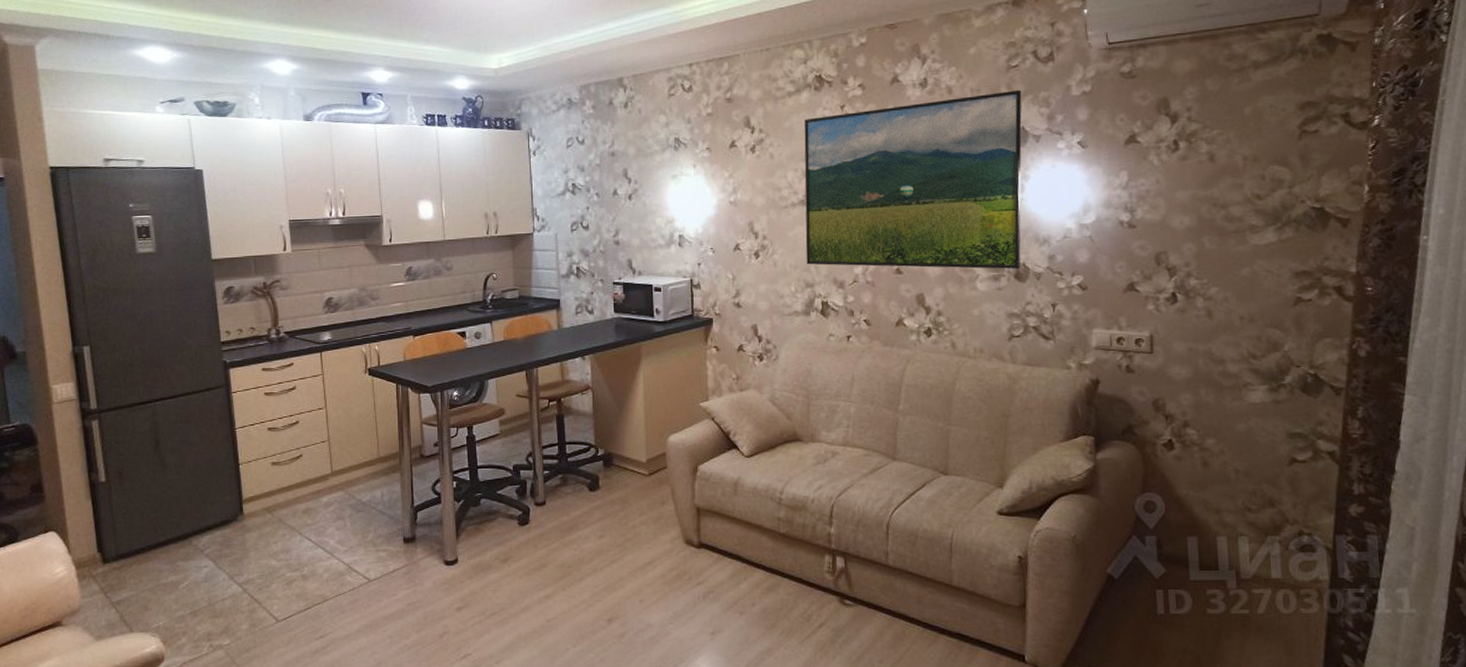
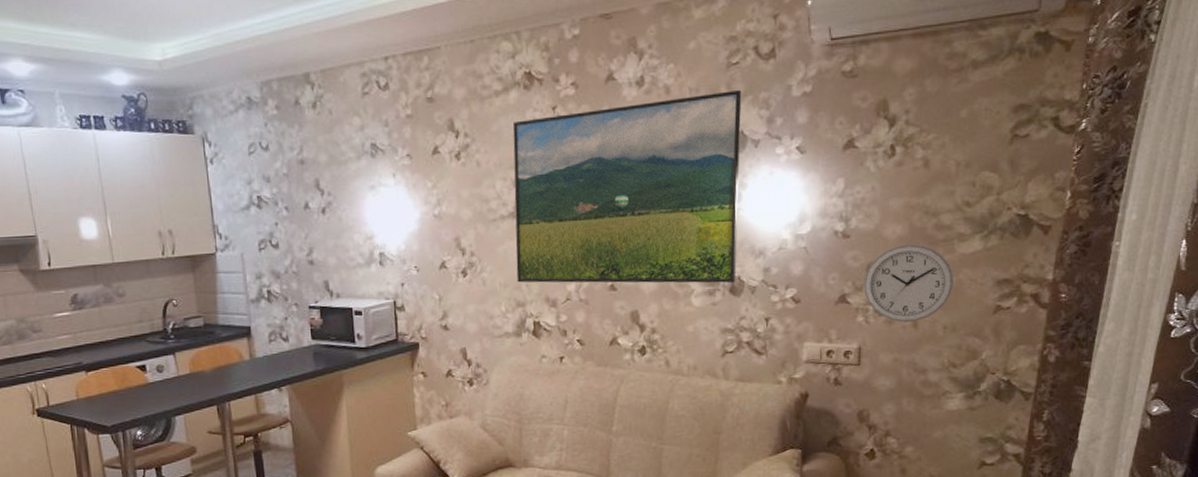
wall clock: none [1152,235,1248,312] -> present [864,244,953,323]

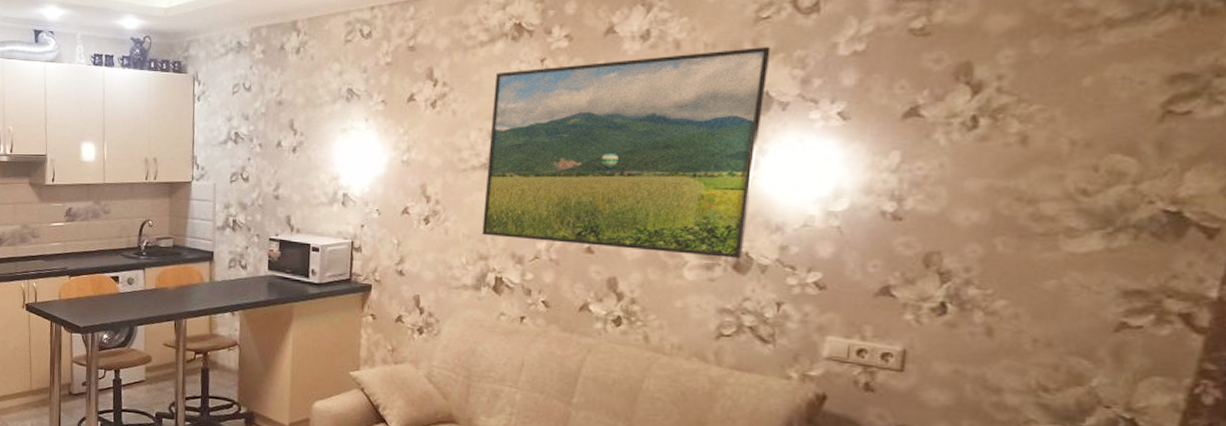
wall clock: present [864,244,953,323] -> none [916,234,1054,330]

